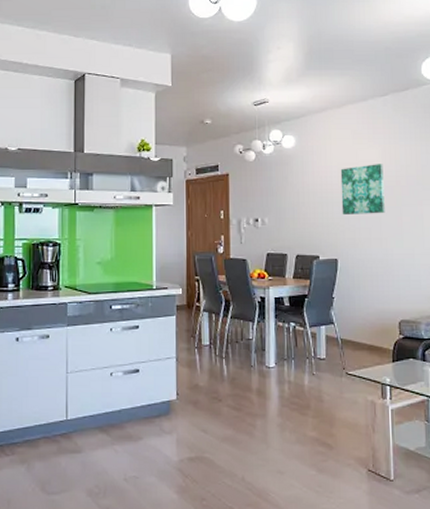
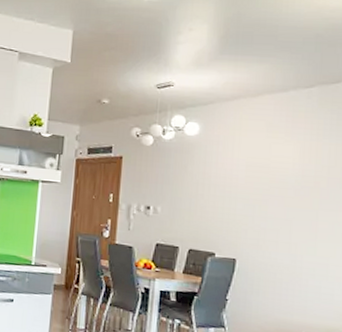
wall art: present [340,164,385,214] -> none [246,161,301,216]

